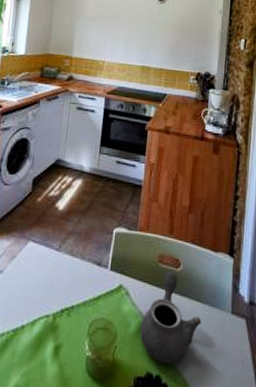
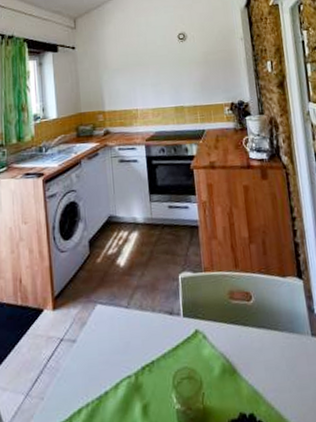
teapot: present [140,271,202,365] -> none [223,306,284,401]

